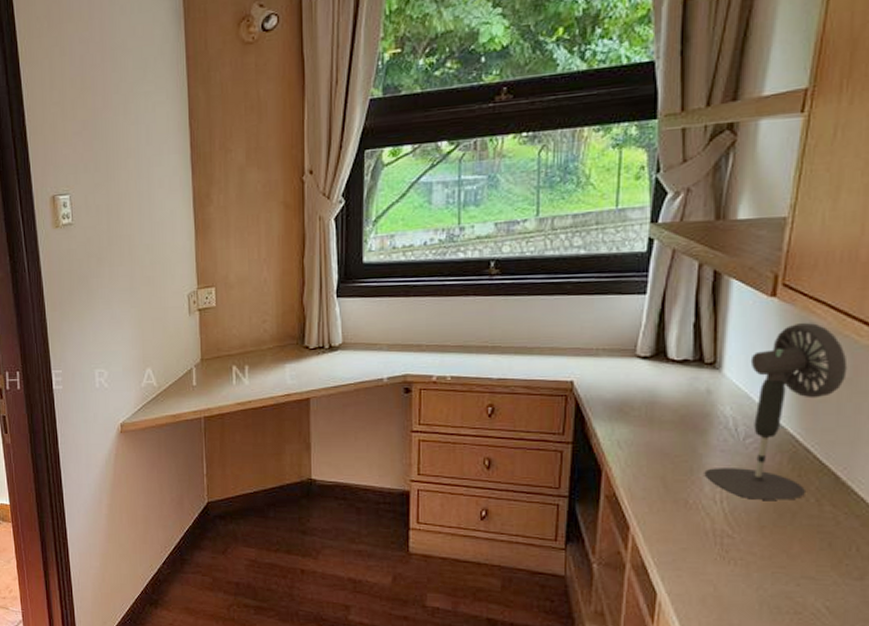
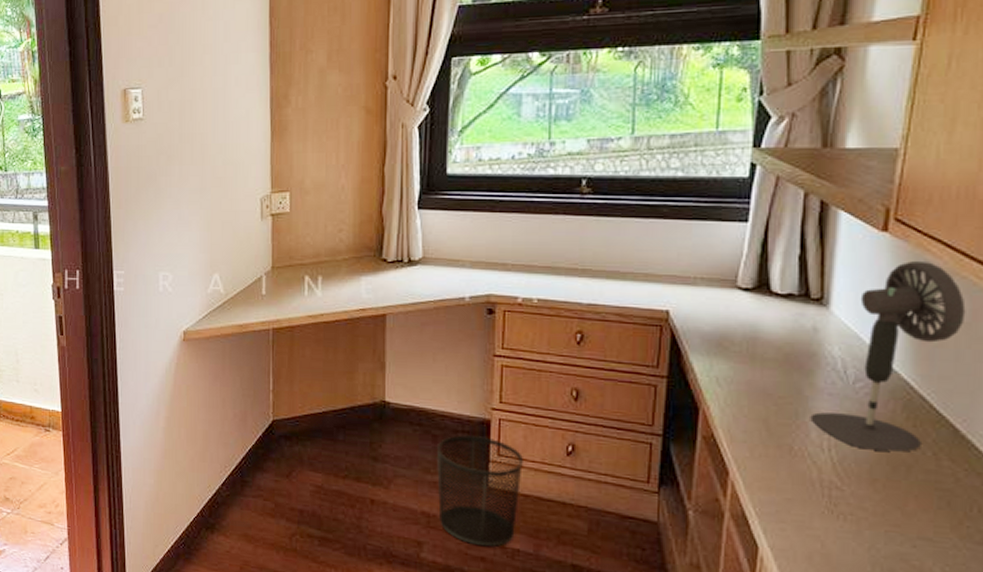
waste bin: none [360,506,442,607] -> present [436,435,525,547]

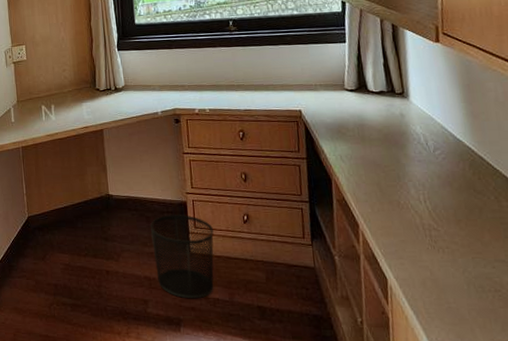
standing fan: present [810,261,966,452] -> none [408,61,500,199]

